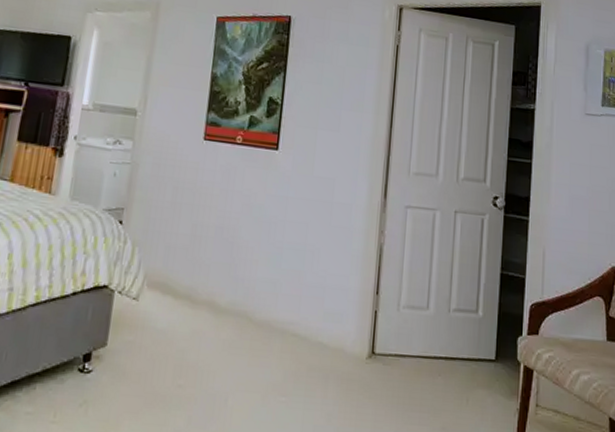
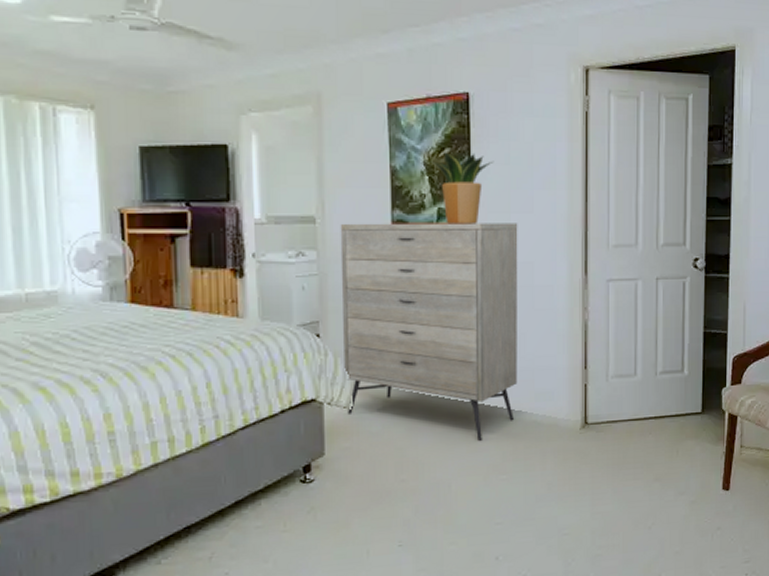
dresser: none [137,119,324,355] -> present [340,223,518,441]
potted plant: none [248,64,308,136] -> present [430,150,494,224]

